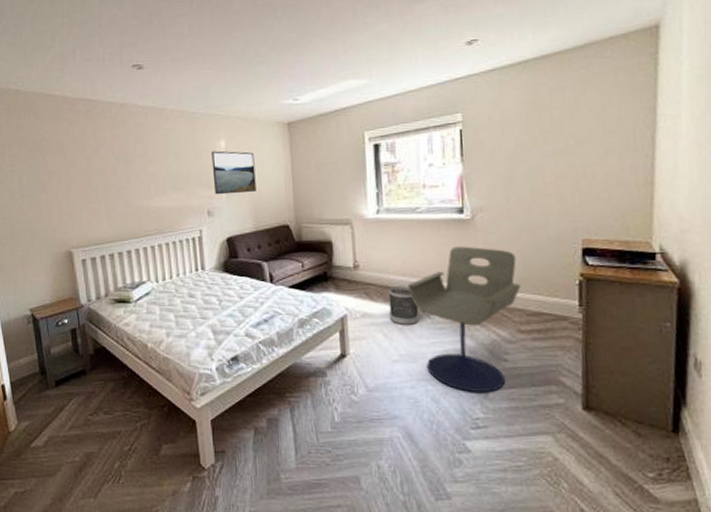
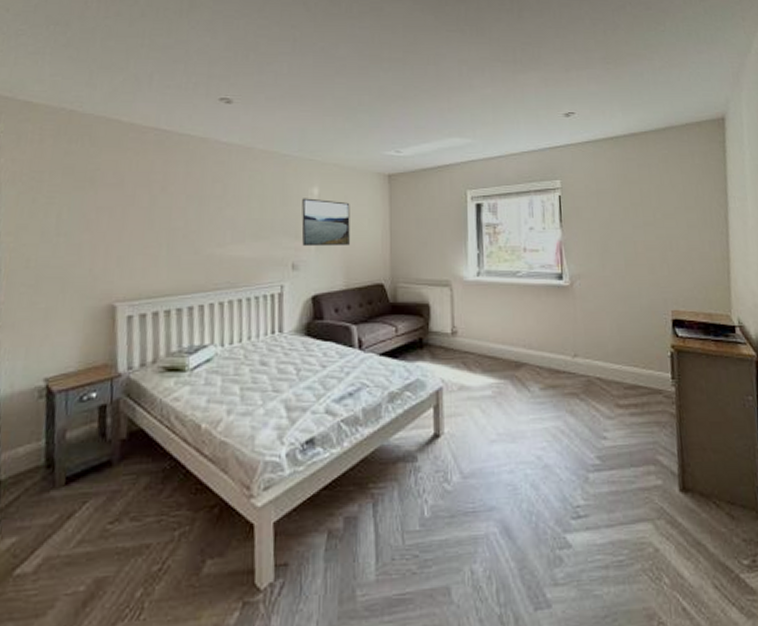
wastebasket: present [388,286,420,326] -> none [487,355,519,400]
office chair: present [407,246,521,392] -> none [507,314,618,475]

